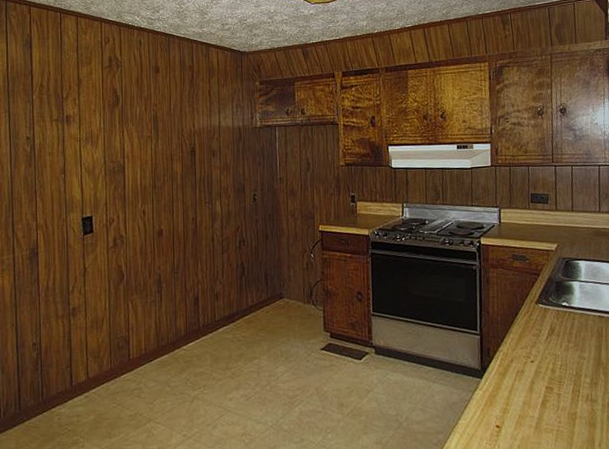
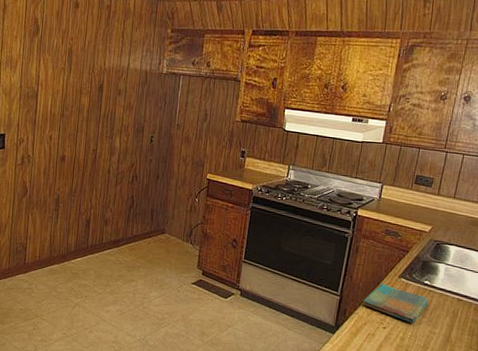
dish towel: none [504,313,571,352] -> present [363,283,429,324]

